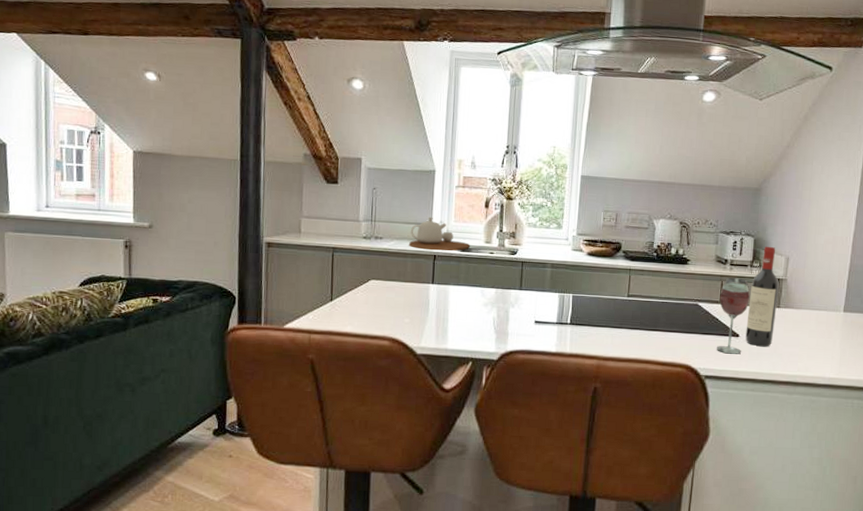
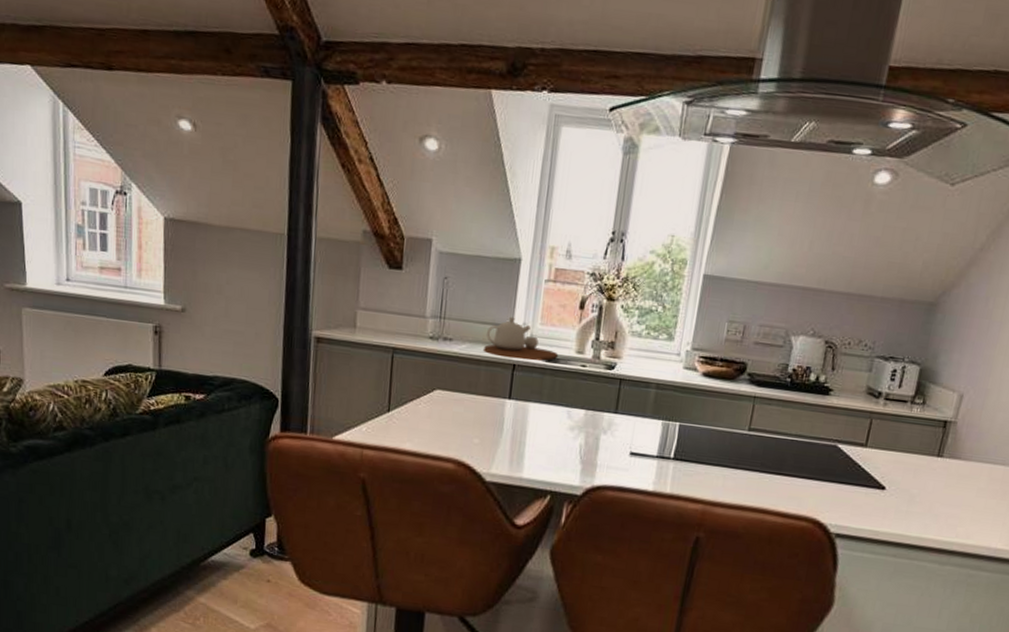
wineglass: present [716,277,751,354] -> none [854,414,907,511]
wine bottle: present [745,246,780,347] -> none [892,378,947,505]

